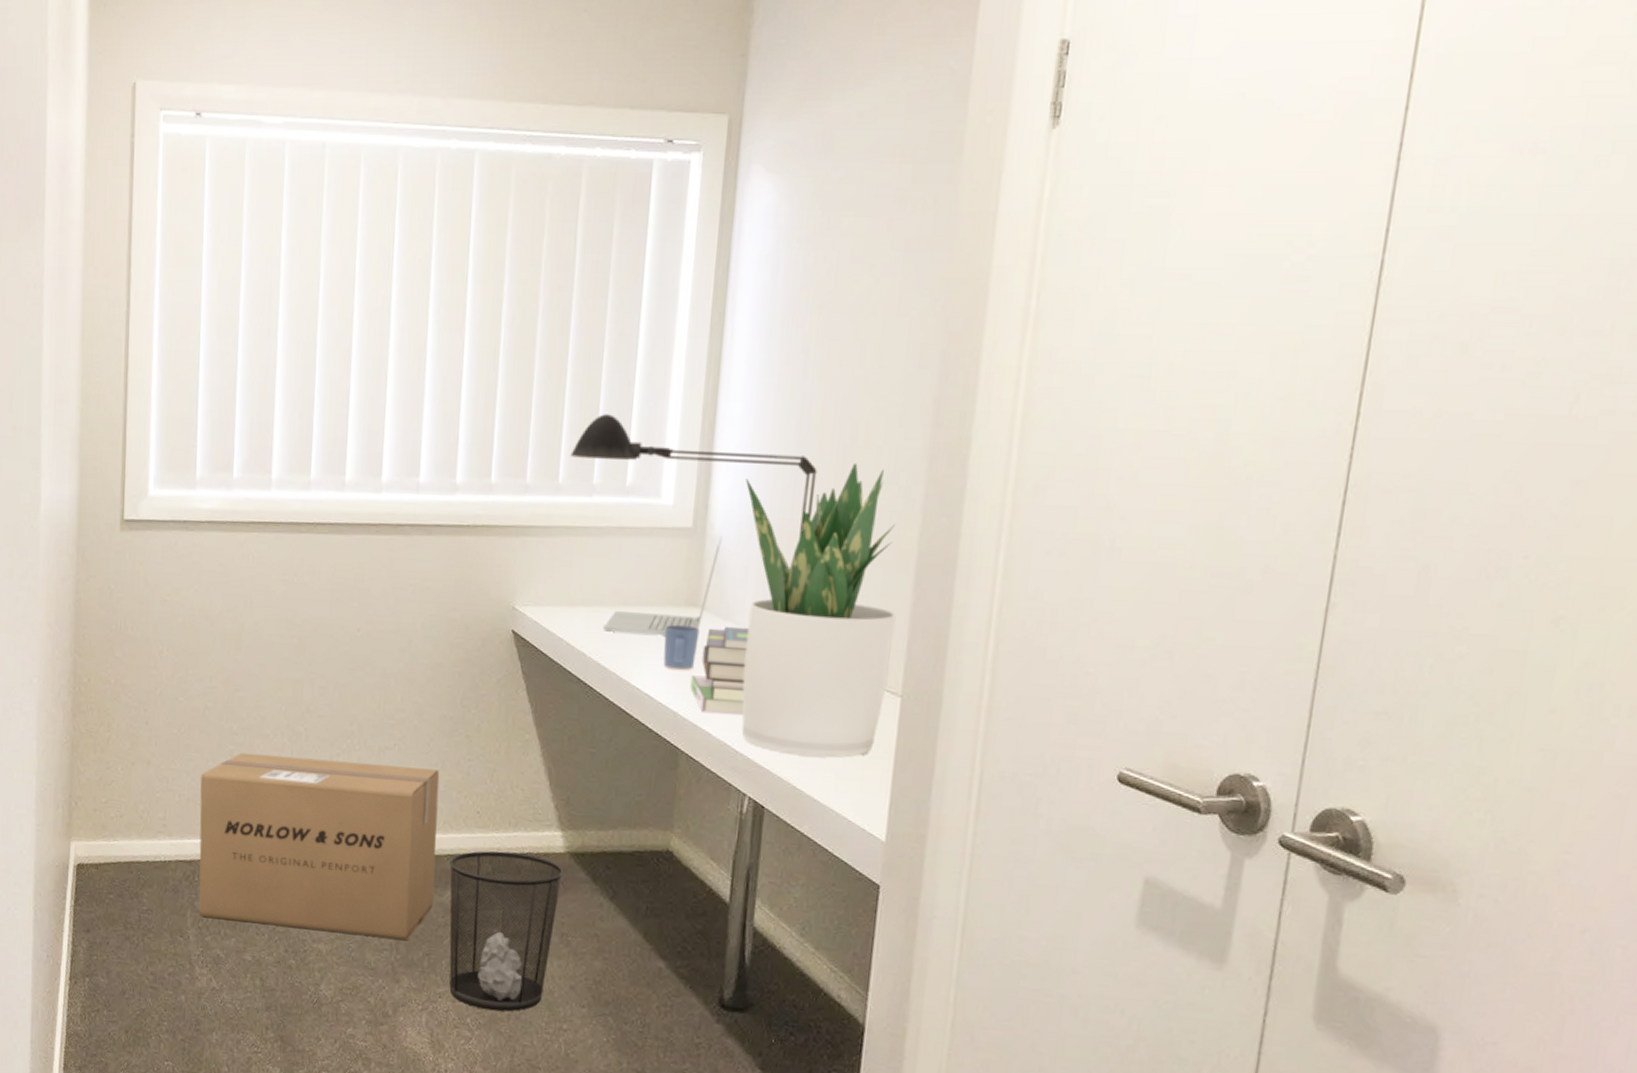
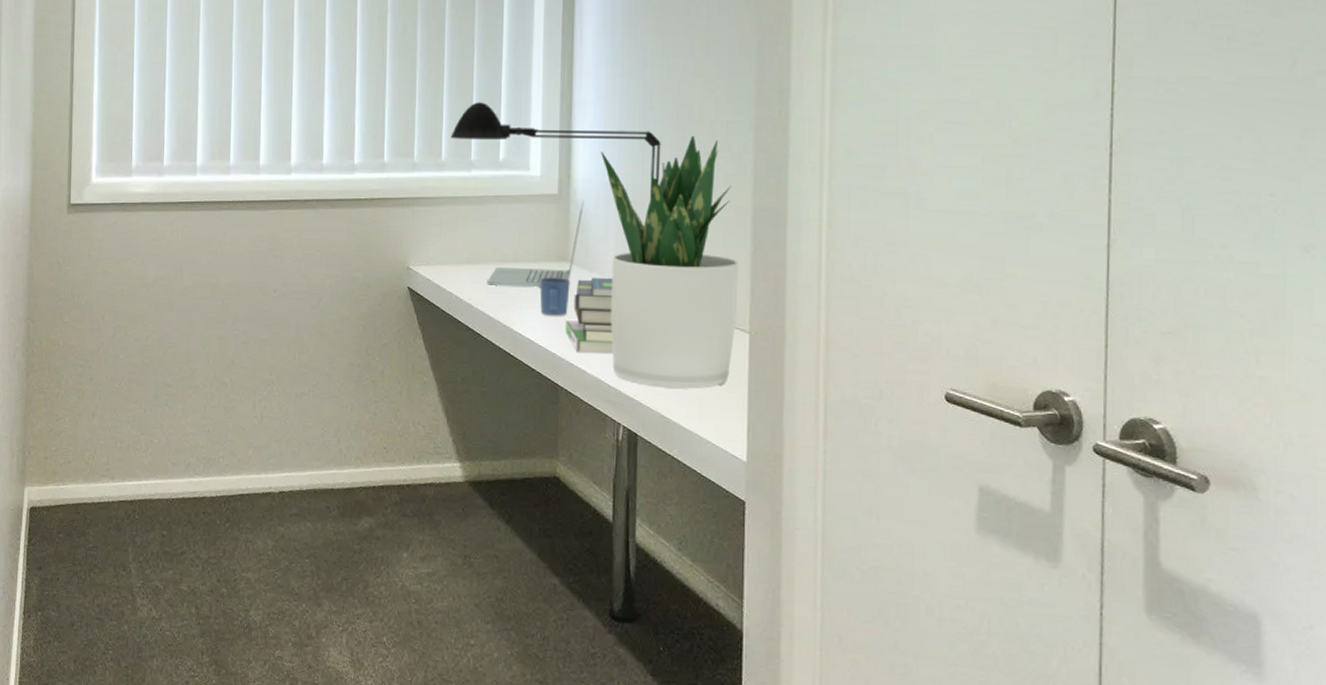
box: present [198,752,440,940] -> none [139,402,350,566]
waste bin: present [449,850,564,1012] -> none [362,482,464,630]

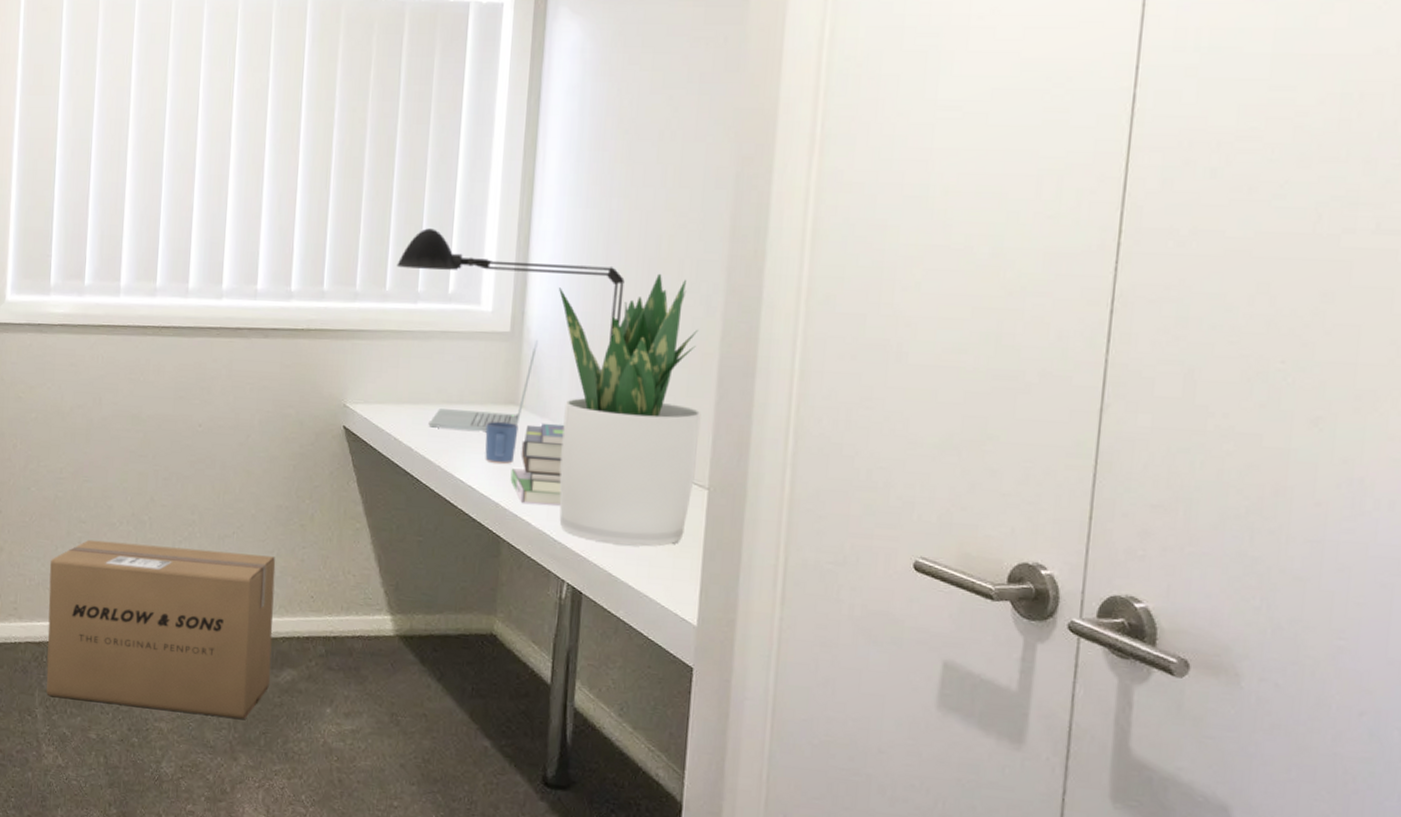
box: none [139,402,350,566] -> present [46,539,276,719]

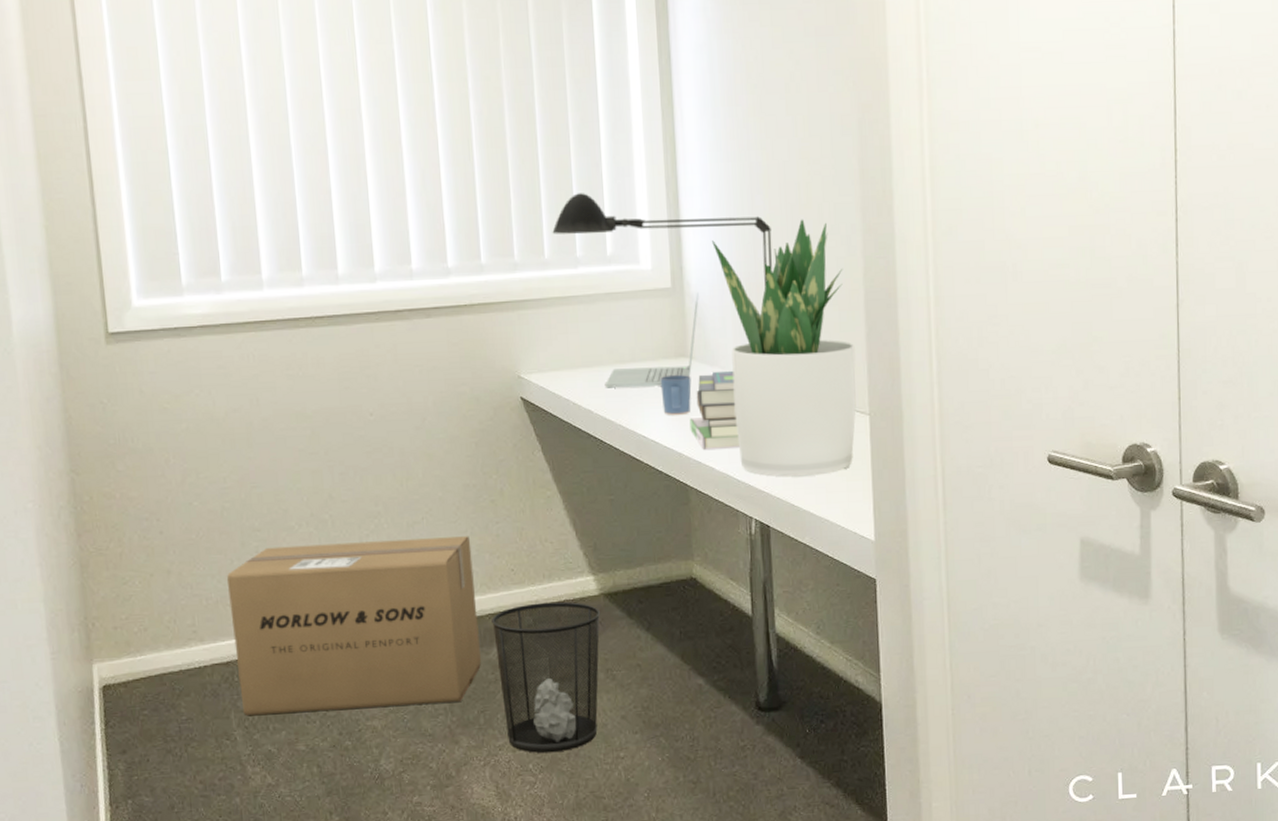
waste bin: none [285,633,394,789] -> present [491,601,601,753]

